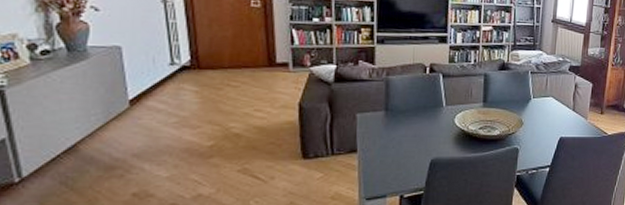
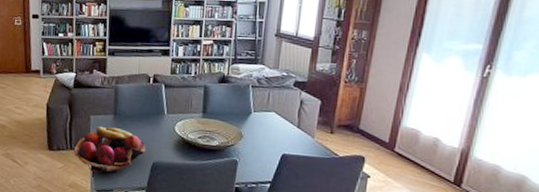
fruit basket: none [335,124,424,179] -> present [73,127,147,173]

